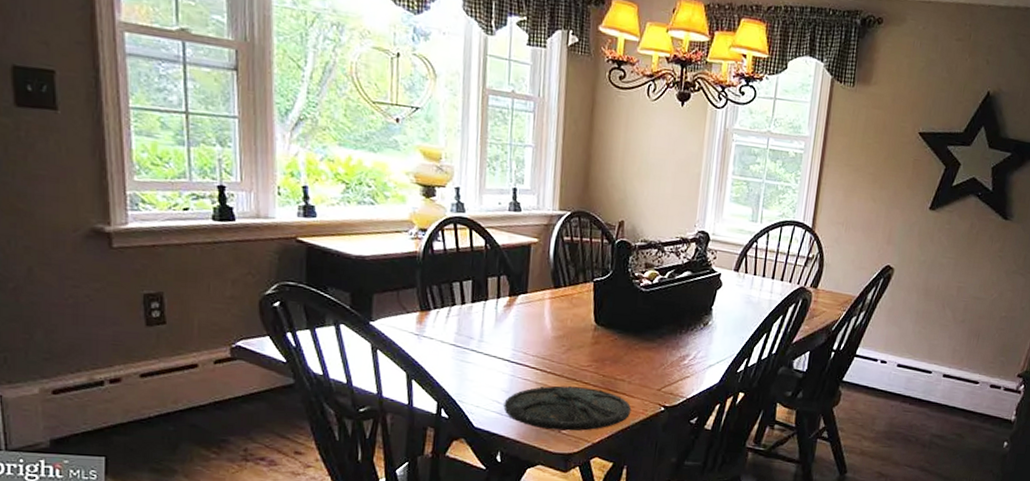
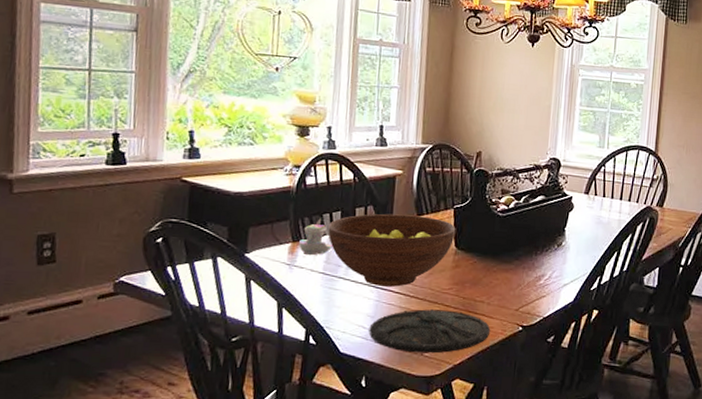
candle: none [428,287,465,326] -> present [299,218,334,256]
fruit bowl: none [458,284,596,362] -> present [328,213,456,287]

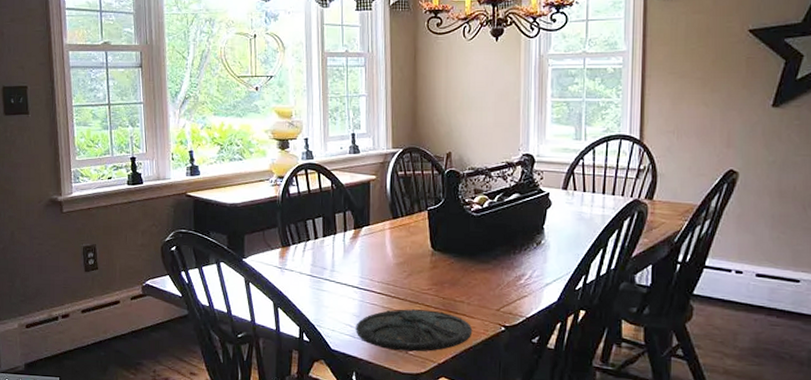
candle: present [299,218,334,256] -> none [288,224,318,260]
fruit bowl: present [328,213,456,287] -> none [312,218,431,288]

